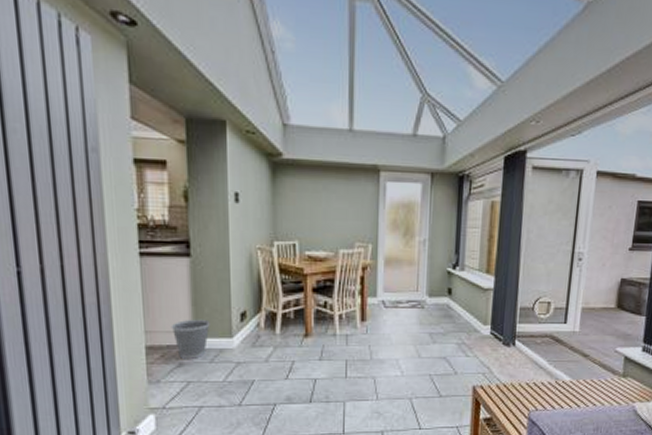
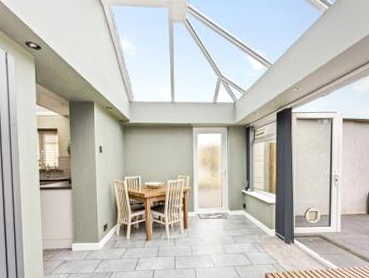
wastebasket: present [171,319,210,360] -> none [59,230,84,258]

